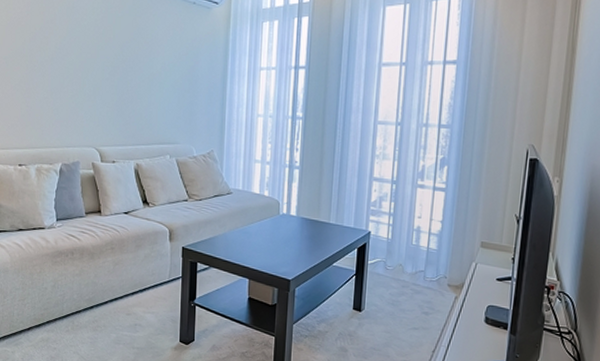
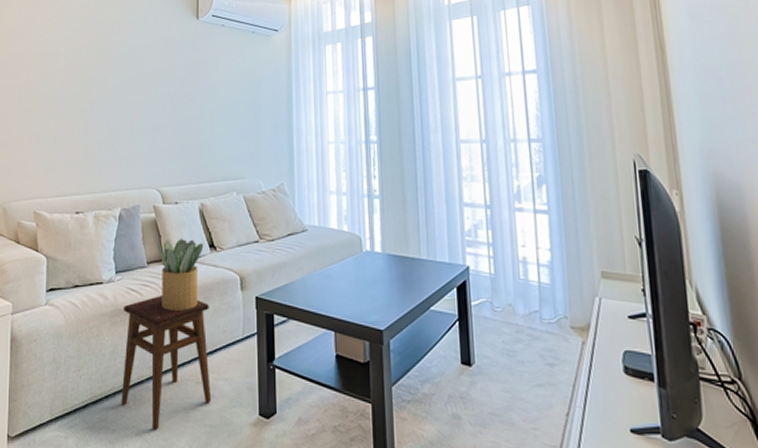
stool: none [61,242,141,349] -> present [121,296,211,429]
potted plant: none [95,193,138,256] -> present [157,238,204,311]

